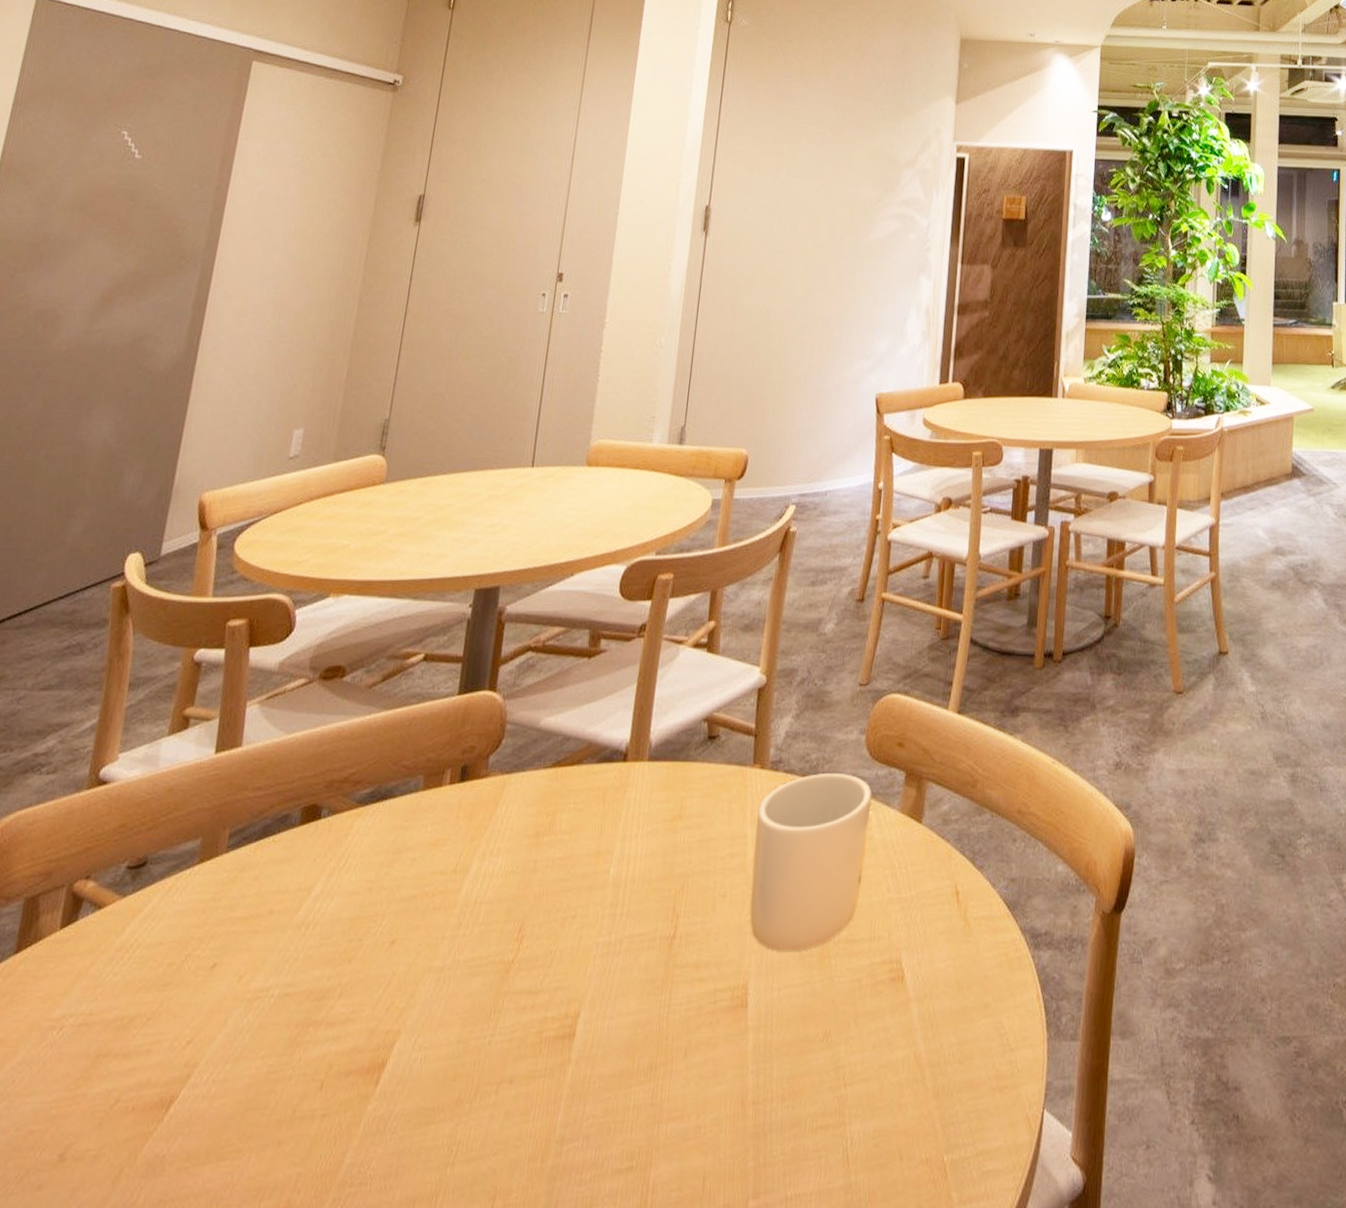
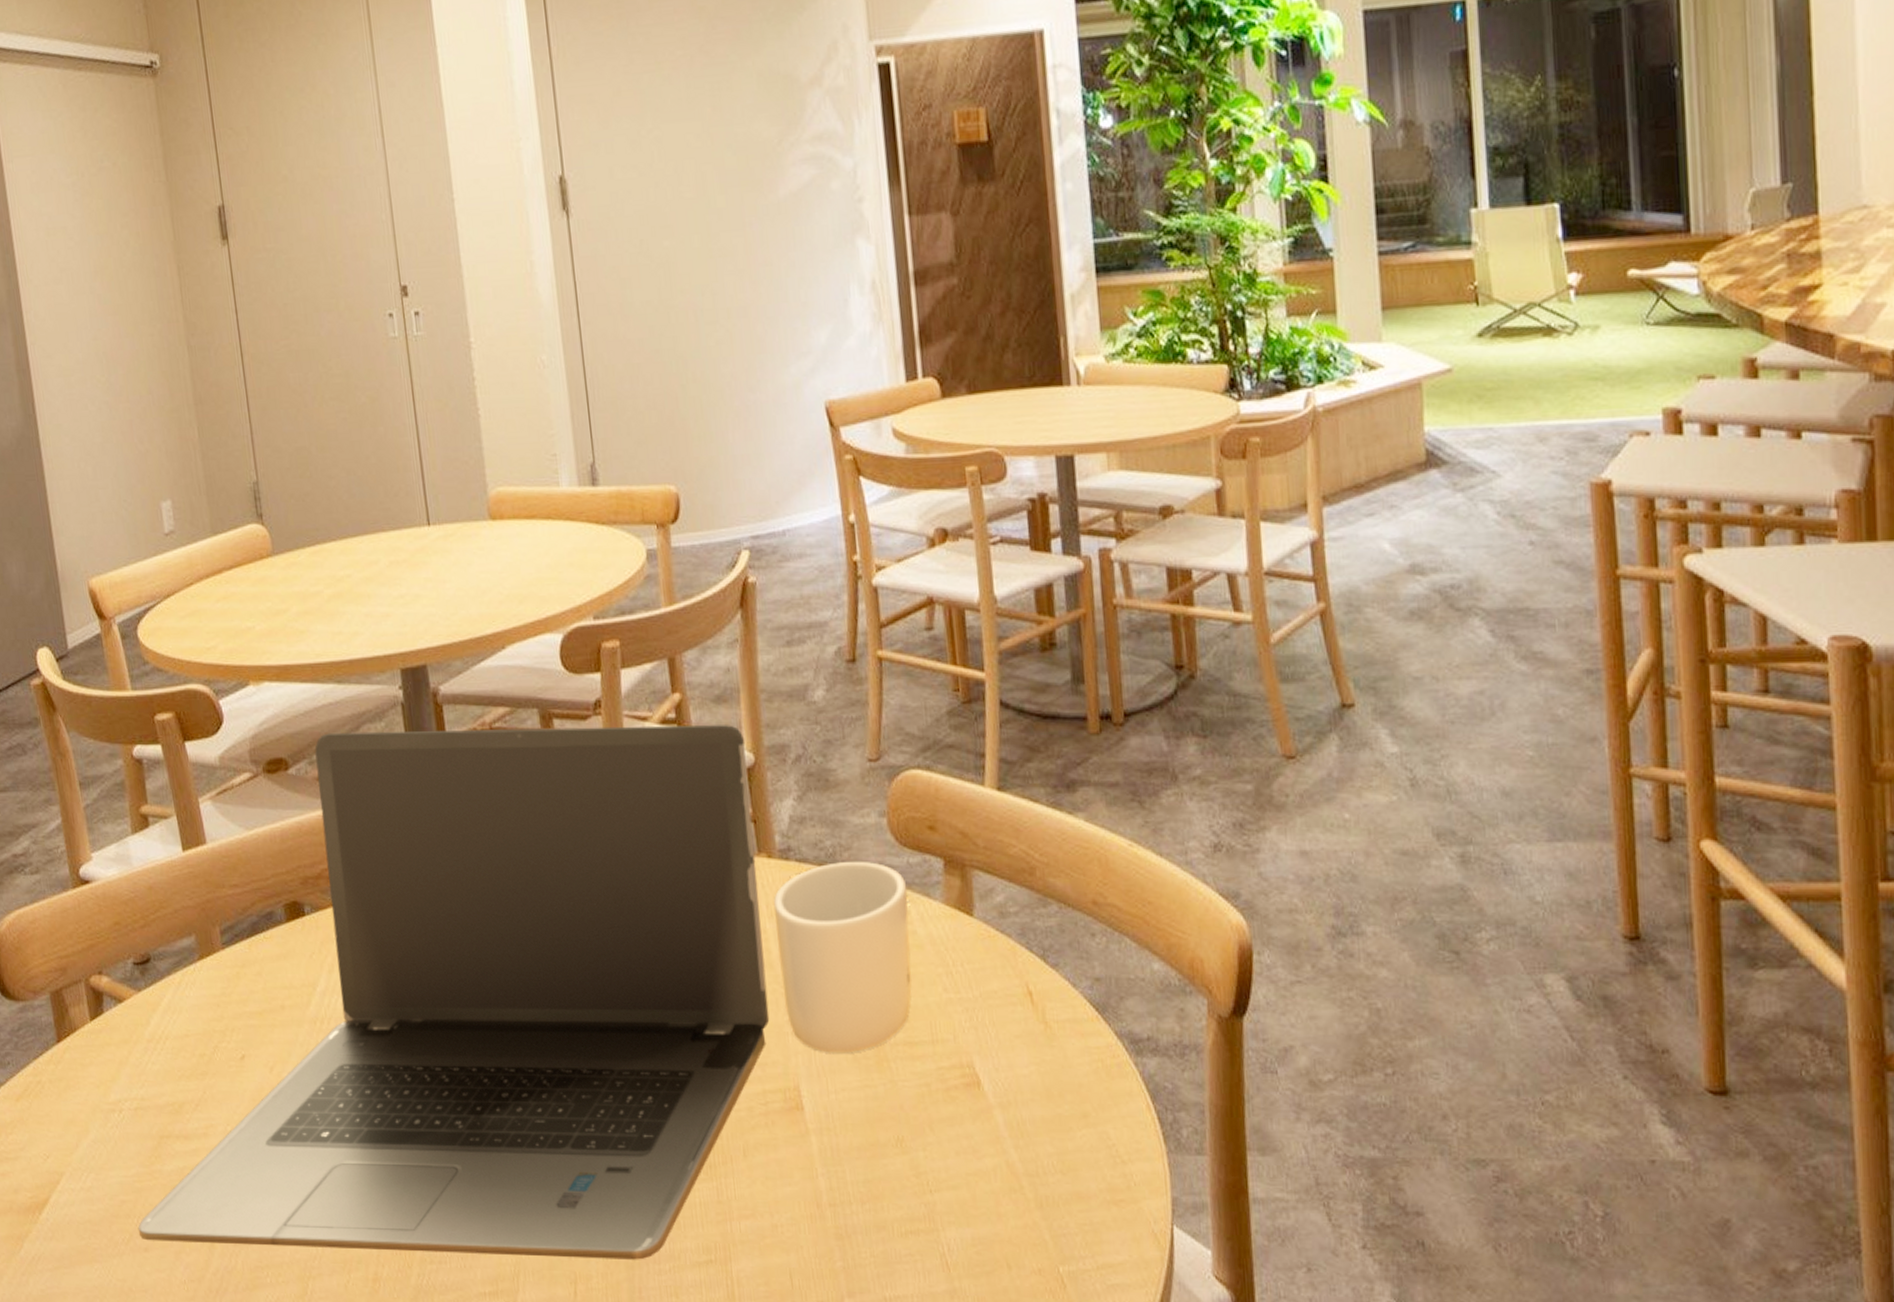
laptop computer: none [36,644,761,1177] -> present [138,725,770,1260]

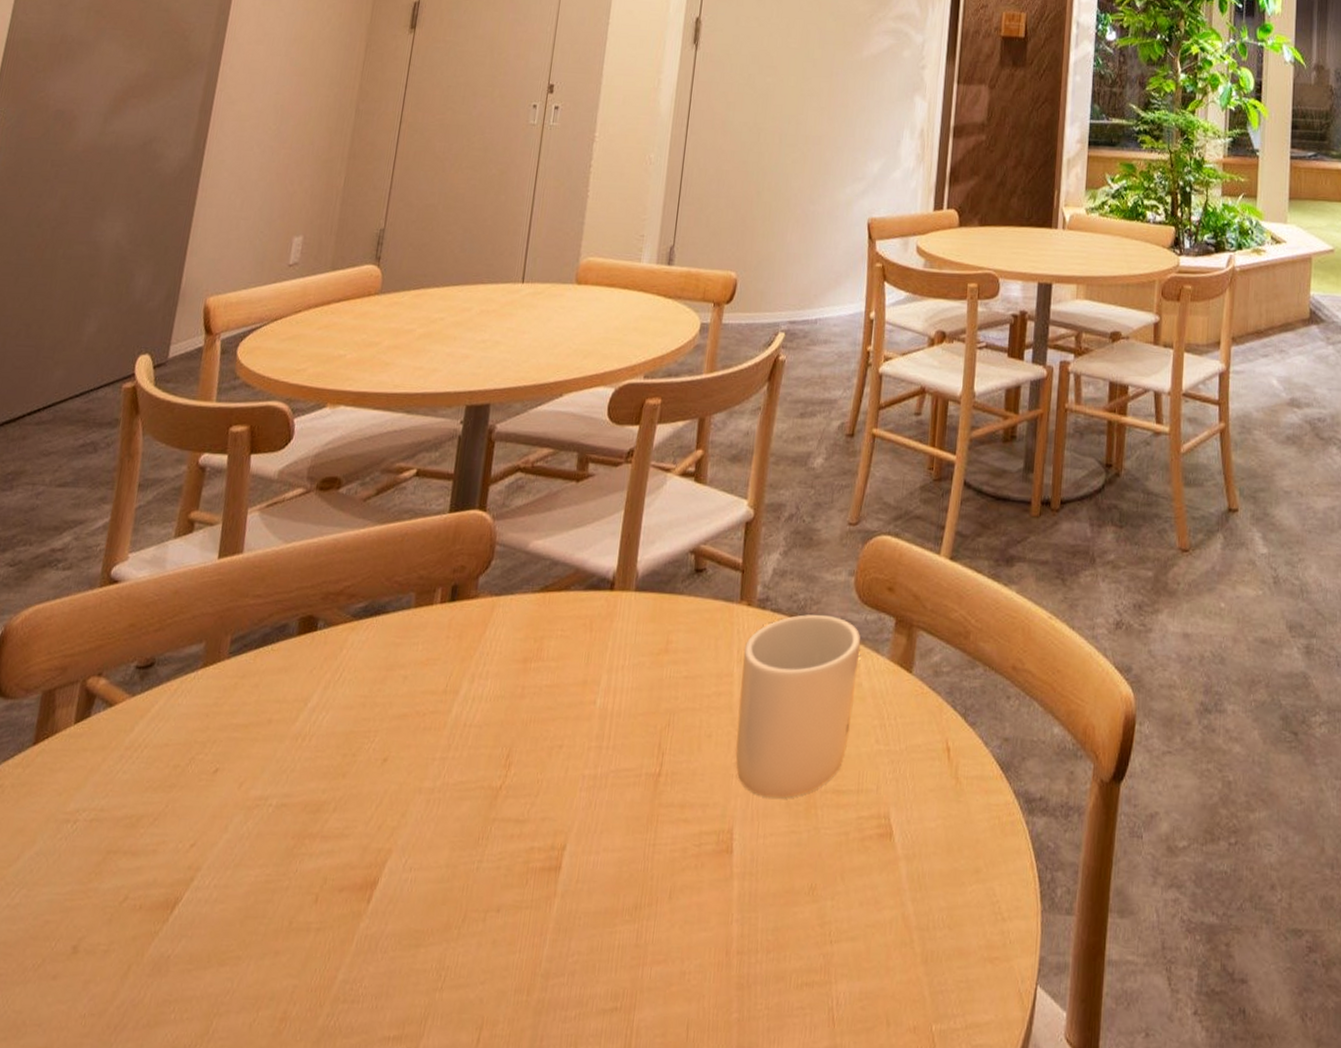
laptop computer: present [138,725,770,1260] -> none [52,457,749,1005]

